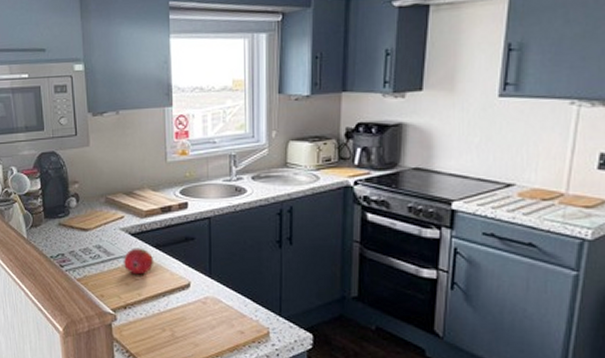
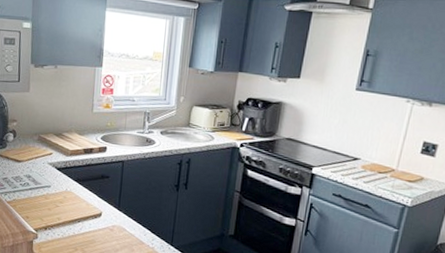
fruit: present [123,247,154,275] -> none [48,180,74,203]

